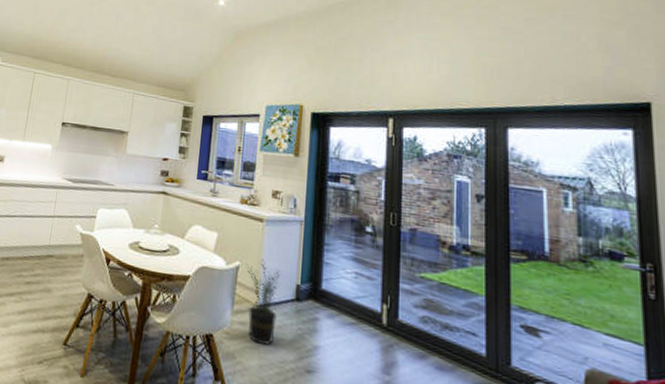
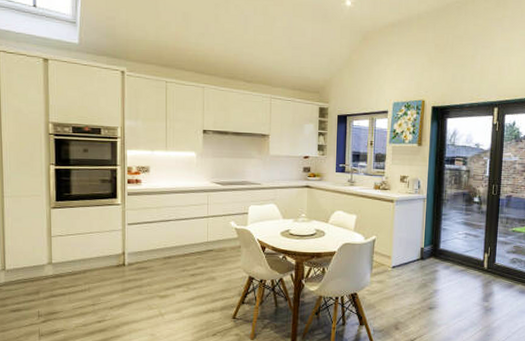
potted plant: present [245,258,281,345] -> none [380,231,409,295]

